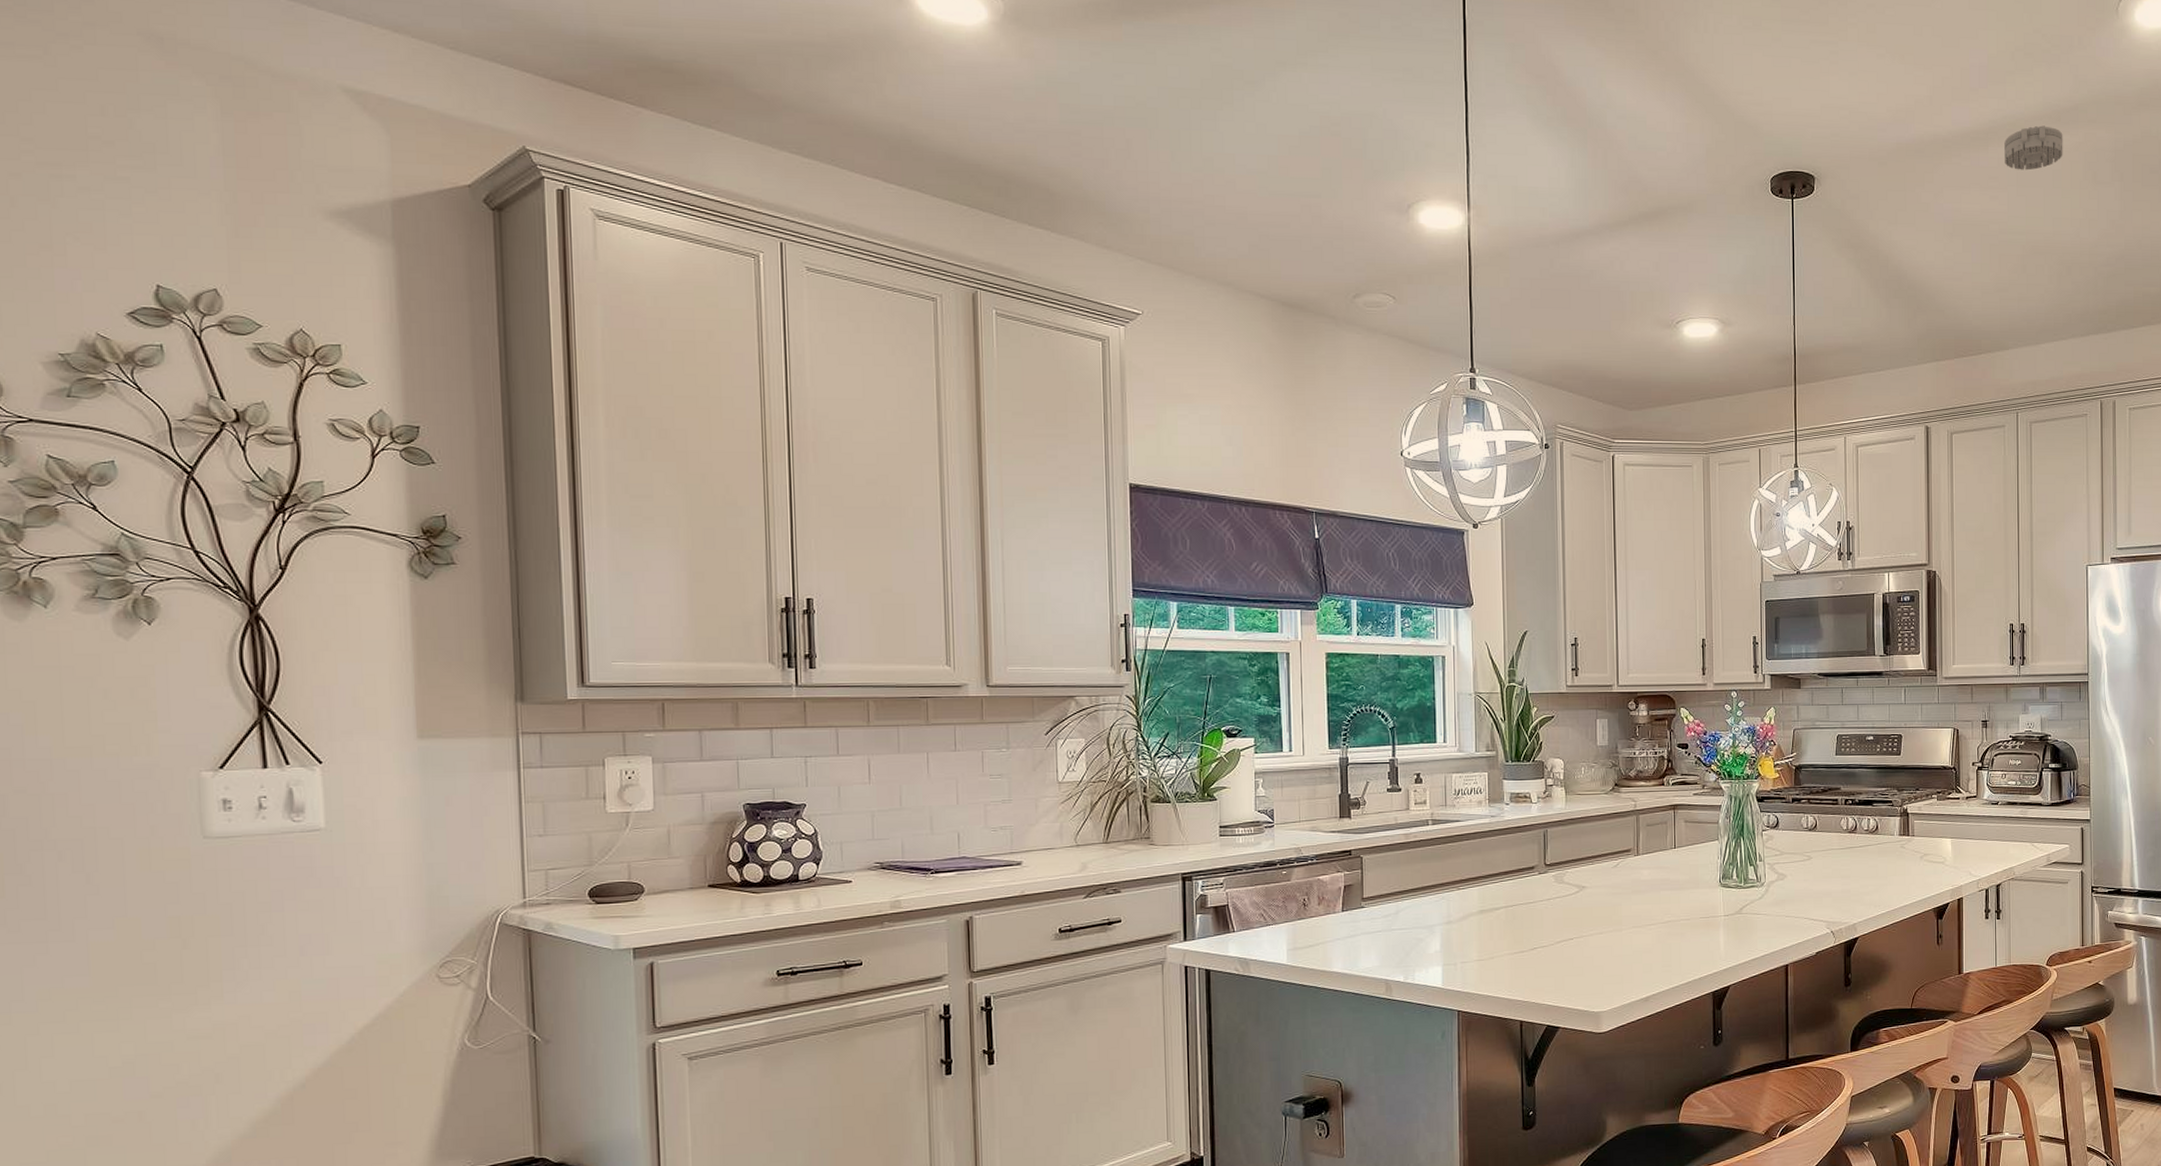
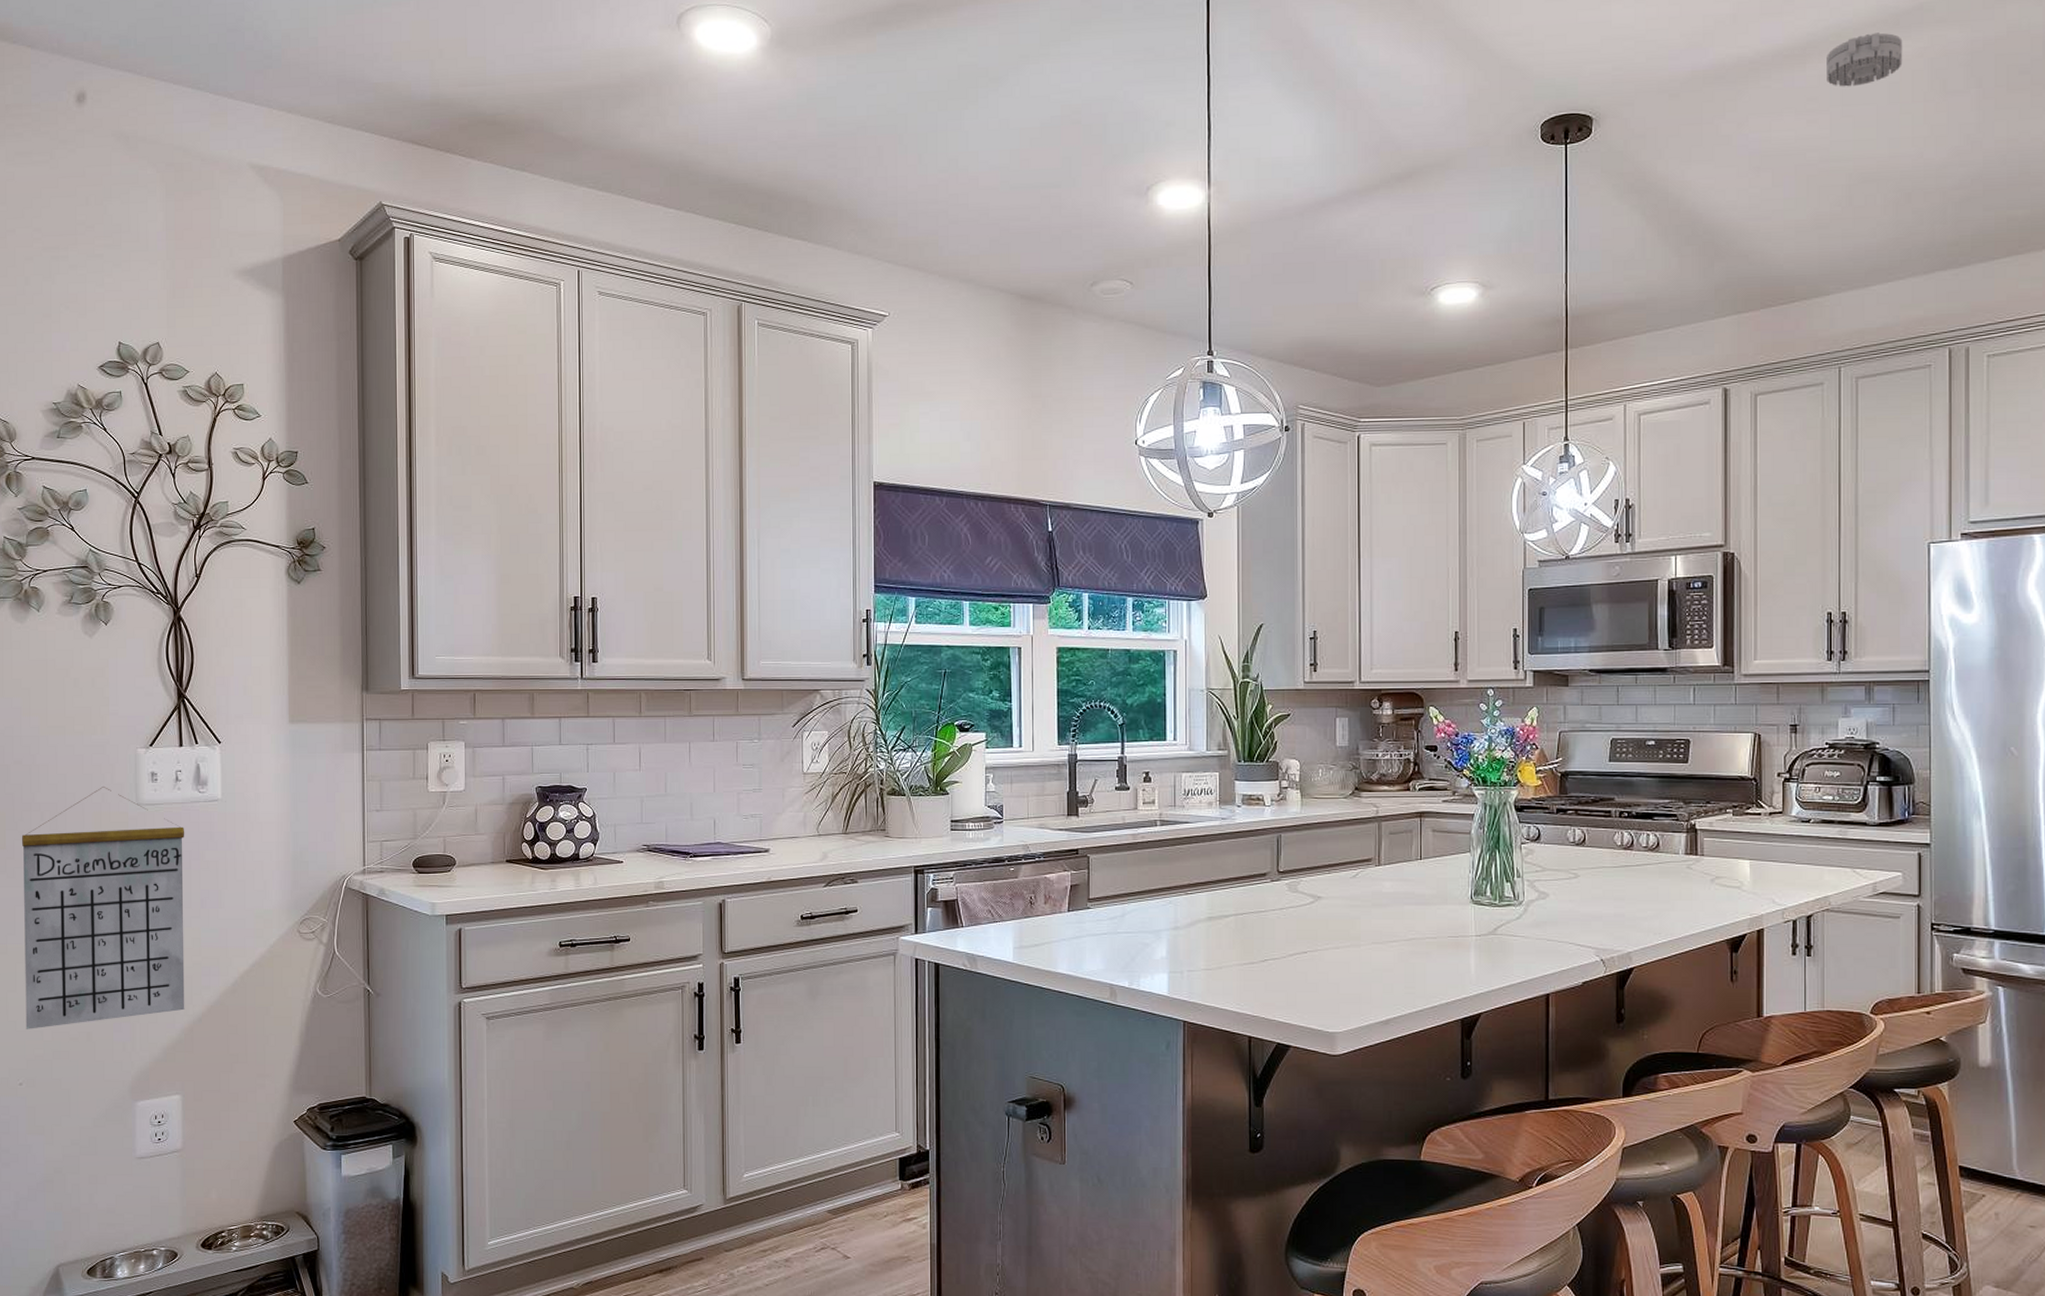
calendar: none [30,818,281,1114] -> present [22,787,185,1029]

